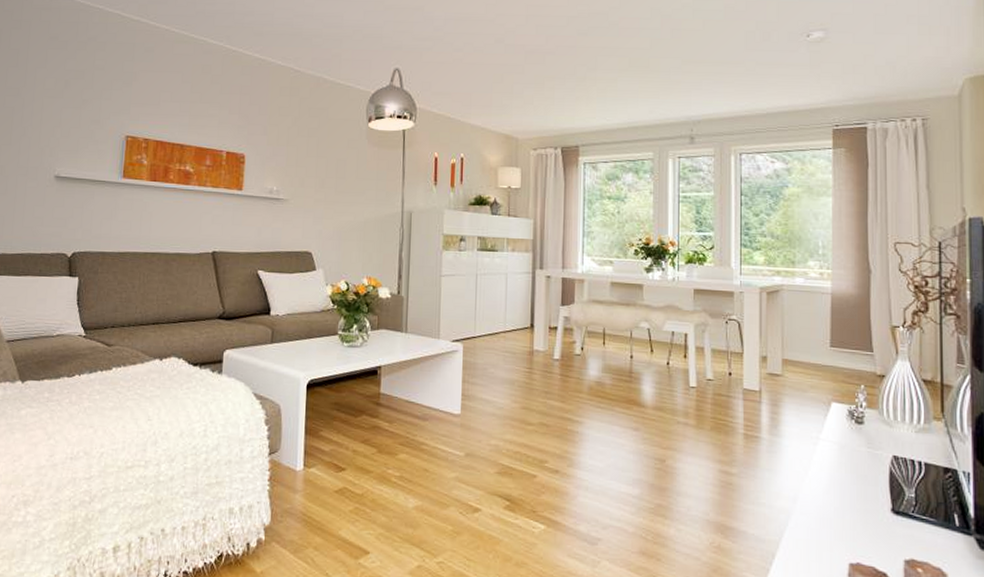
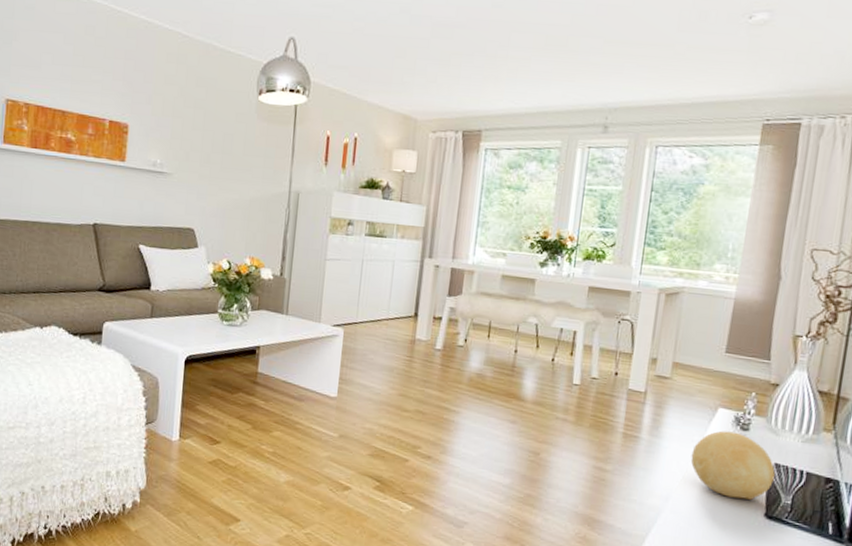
decorative ball: none [812,425,895,495] -> present [690,431,775,500]

